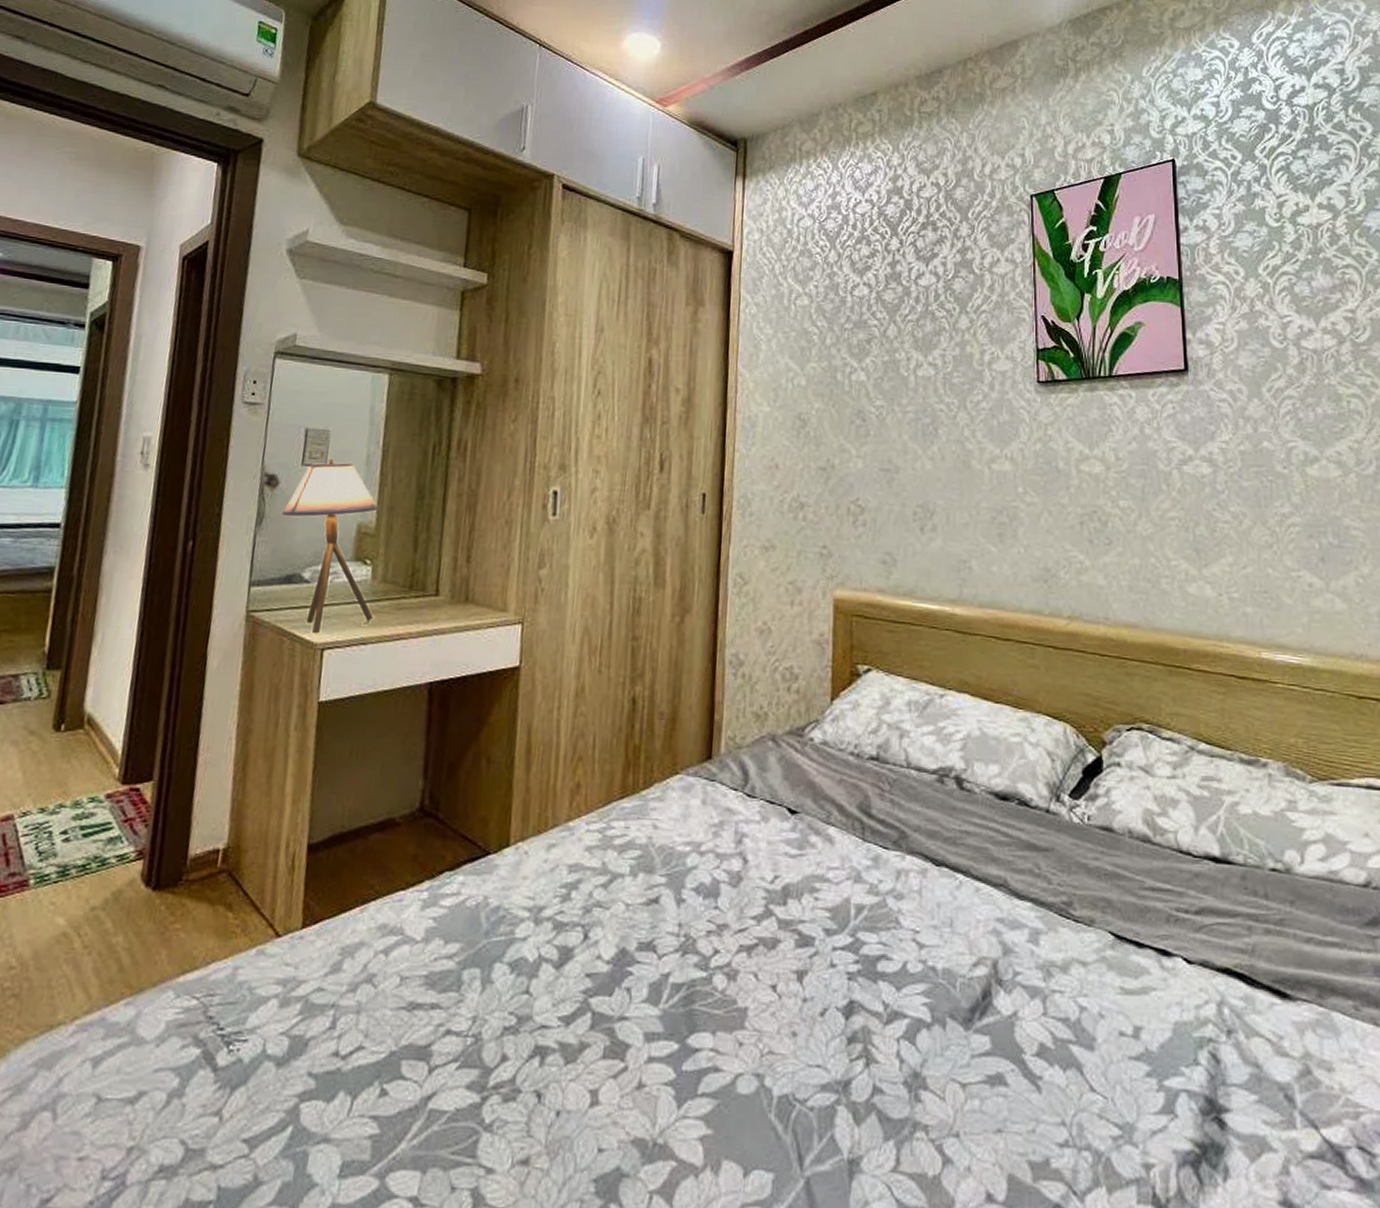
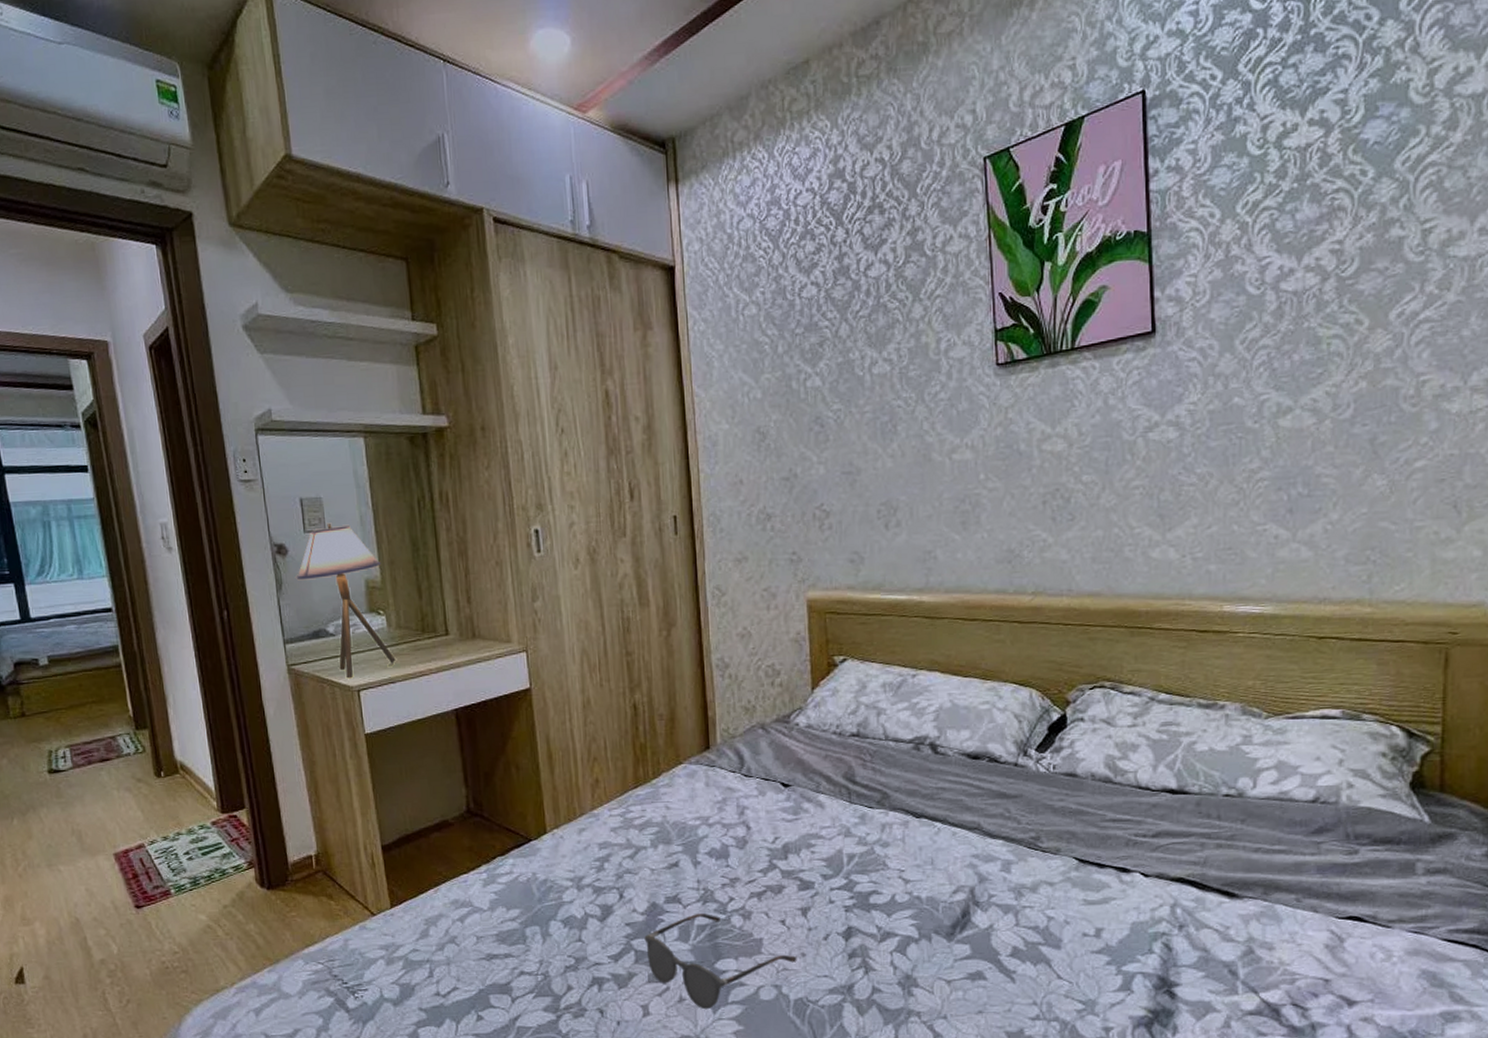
sunglasses: none [606,968,786,1103] -> present [644,914,797,1010]

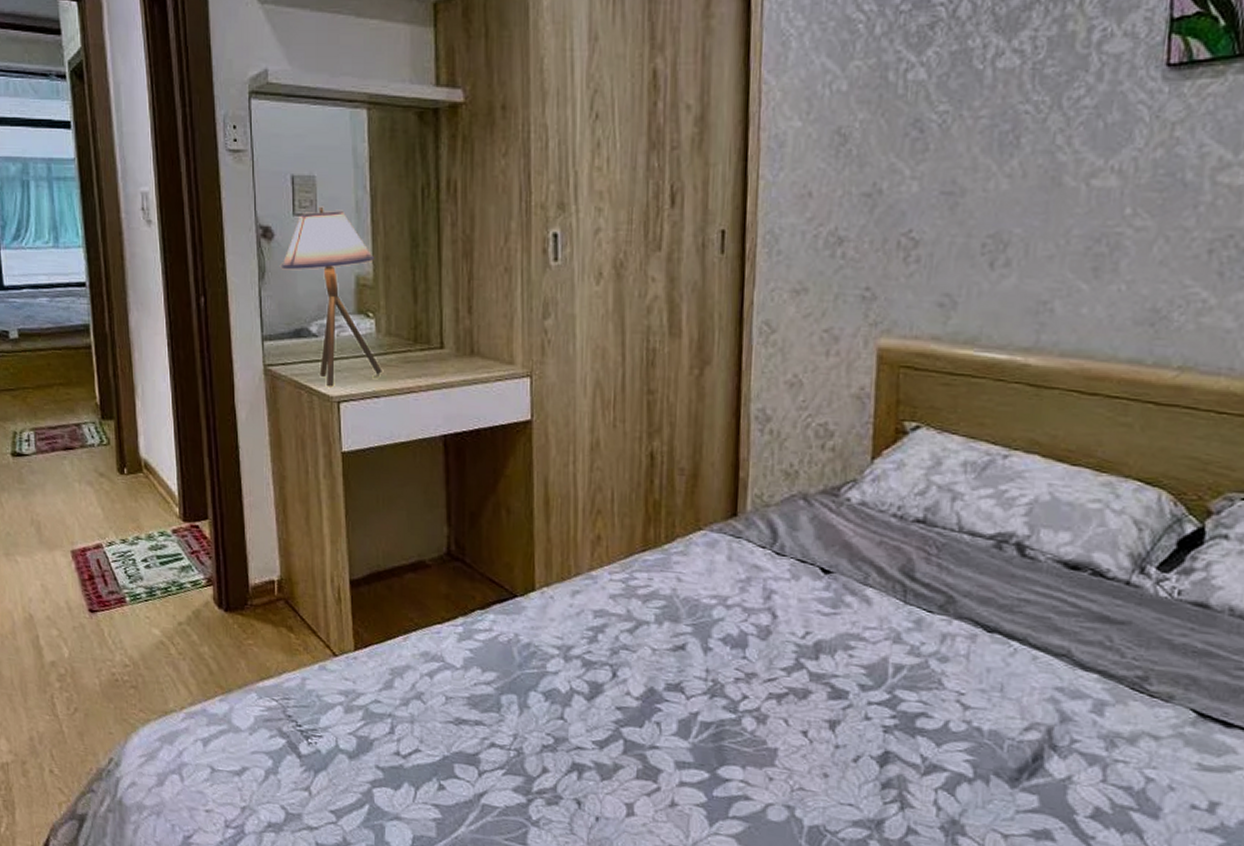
sunglasses: present [644,914,797,1010] -> none [636,708,818,821]

